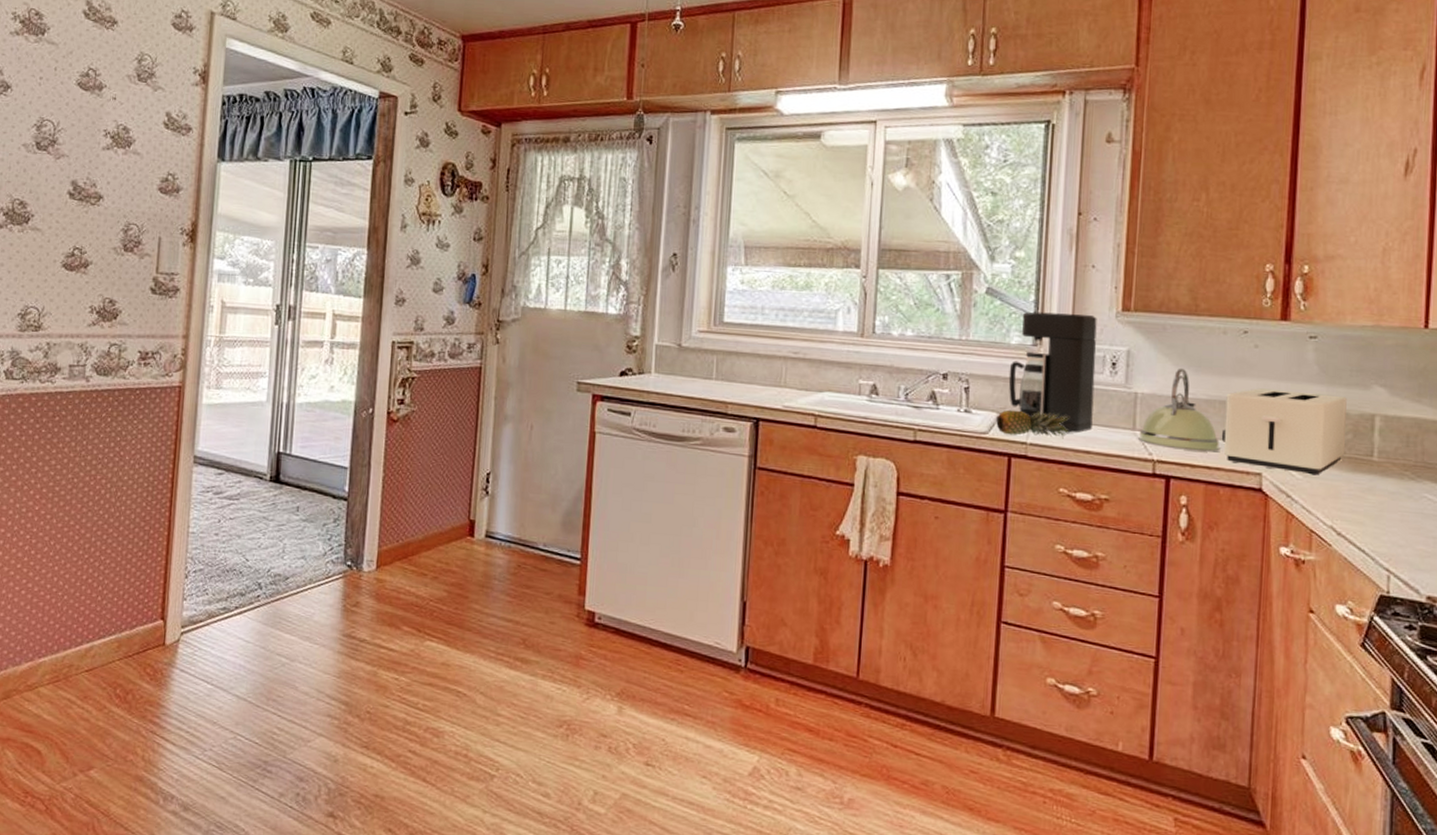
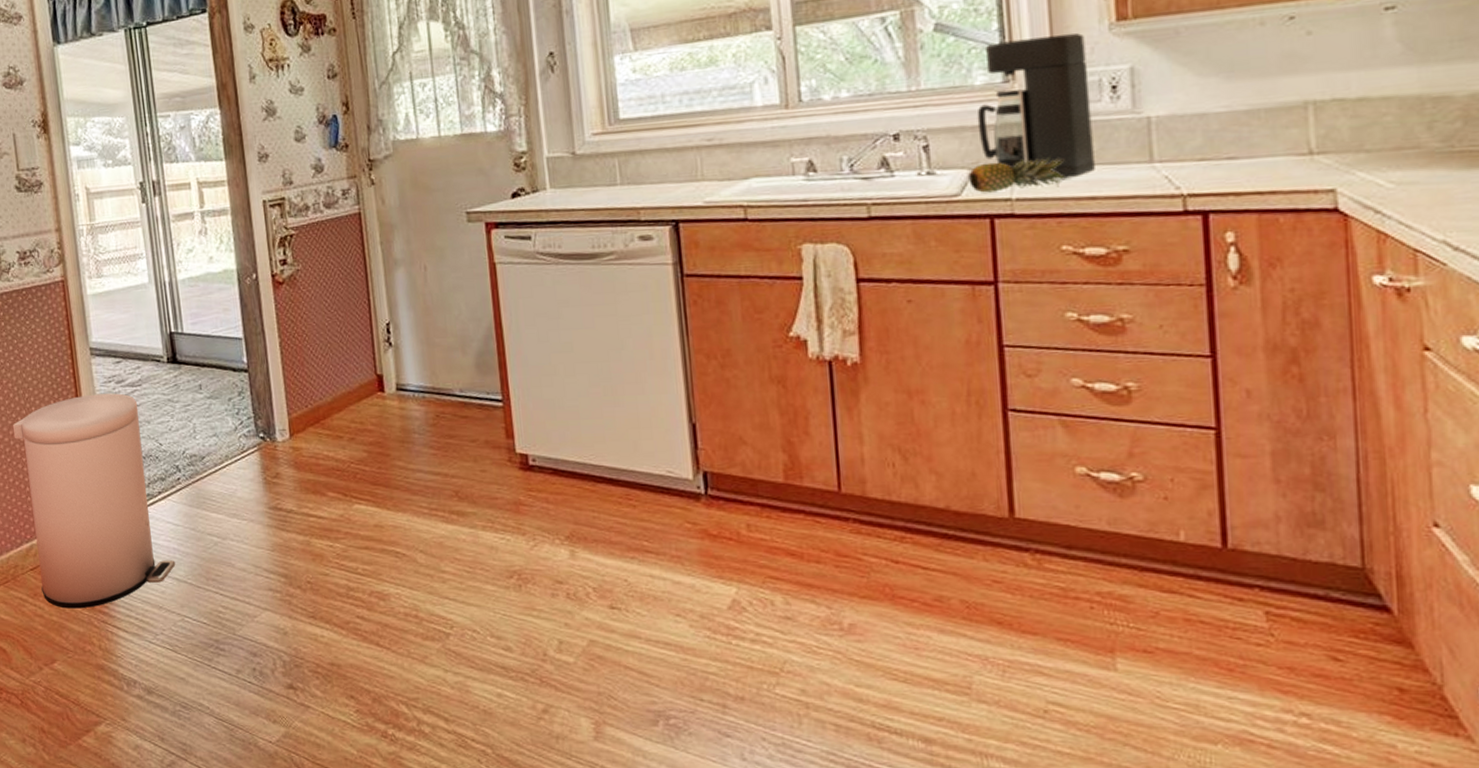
pedal bin: none [93,501,239,716] -> present [12,393,176,609]
kettle: present [1137,367,1221,452] -> none [1157,76,1274,178]
toaster: present [1221,388,1347,476] -> none [1272,75,1454,182]

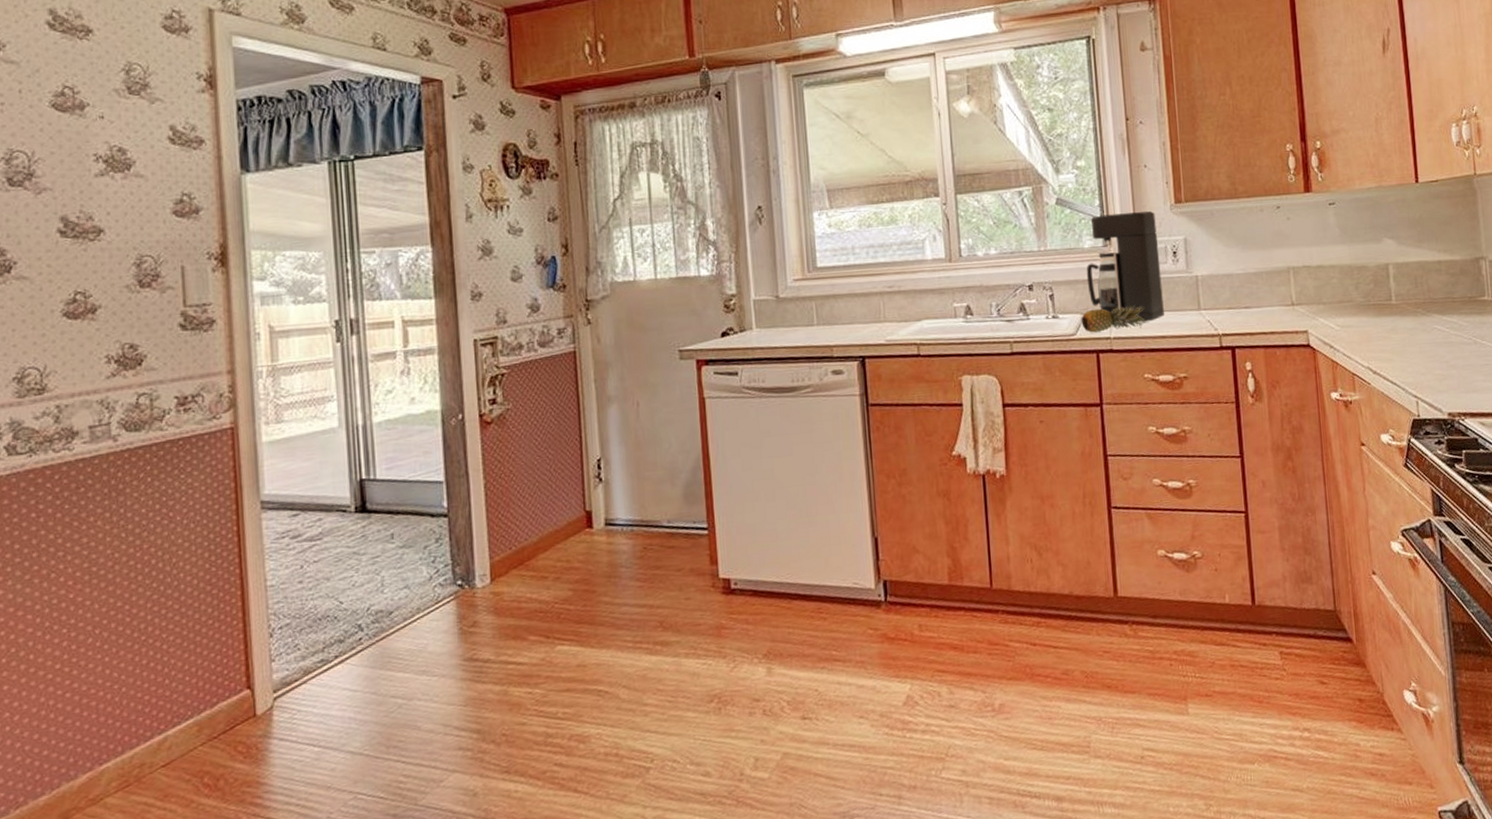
pedal bin: present [12,393,176,609] -> none [151,549,351,807]

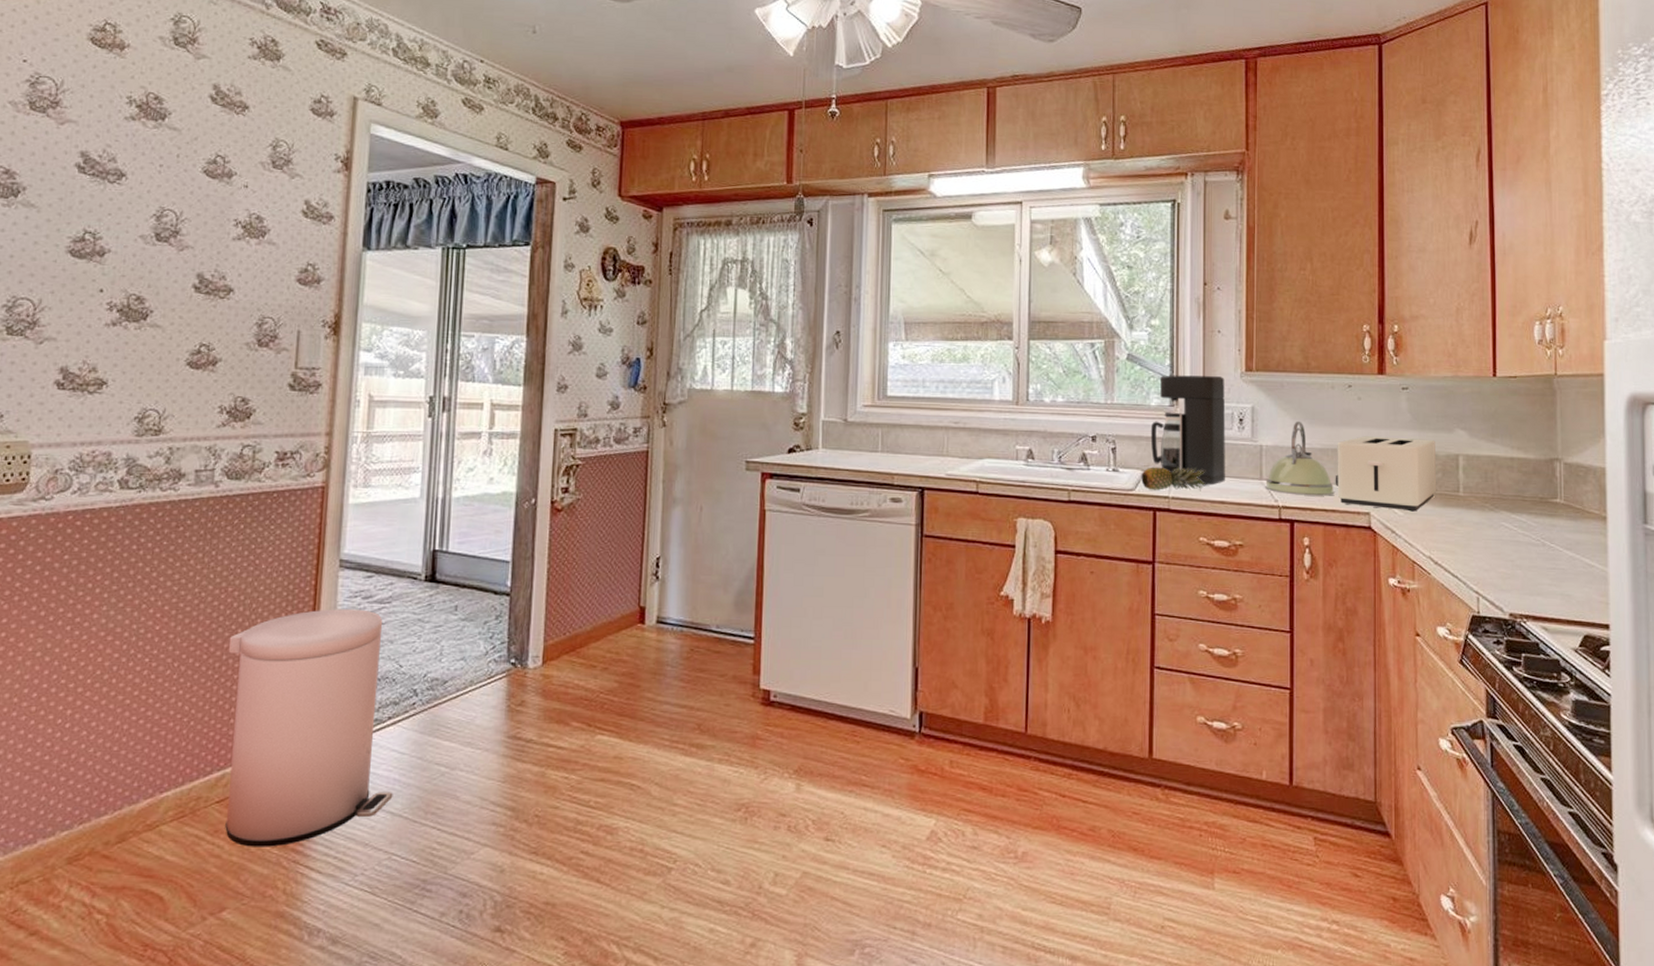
pedal bin: none [151,549,351,807] -> present [225,609,393,847]
kettle: none [1203,247,1272,322] -> present [1264,421,1335,496]
toaster: none [1270,251,1370,325] -> present [1335,436,1437,512]

